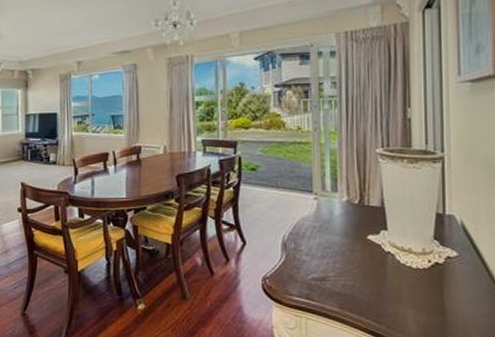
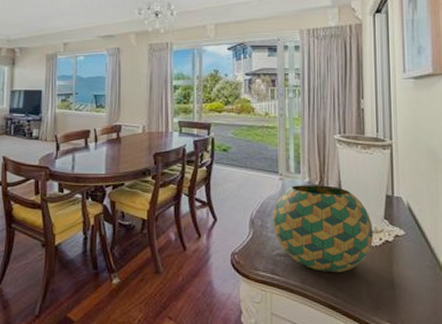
decorative ball: none [307,204,422,297] -> present [272,185,374,272]

